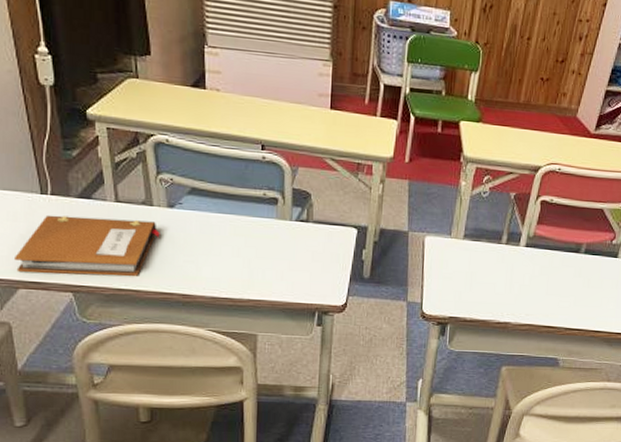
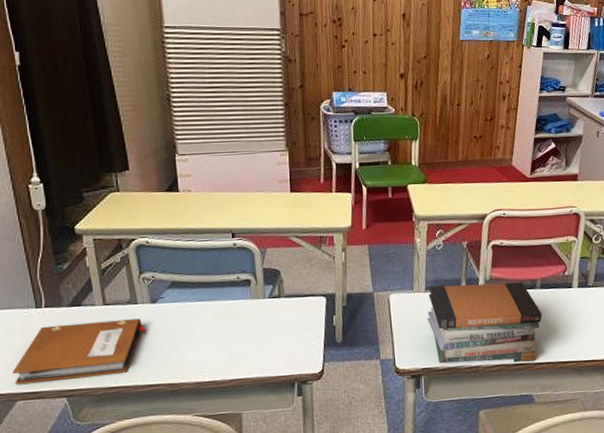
book stack: none [461,235,582,326] -> present [426,282,543,364]

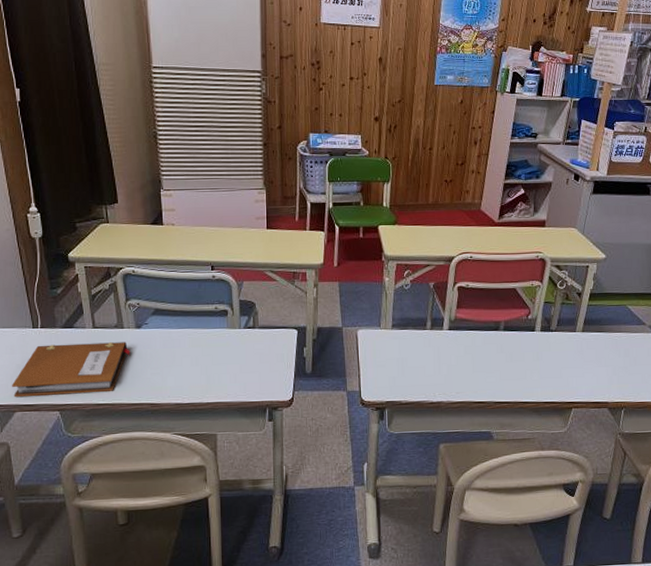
book stack: present [426,282,543,364] -> none [392,323,504,400]

